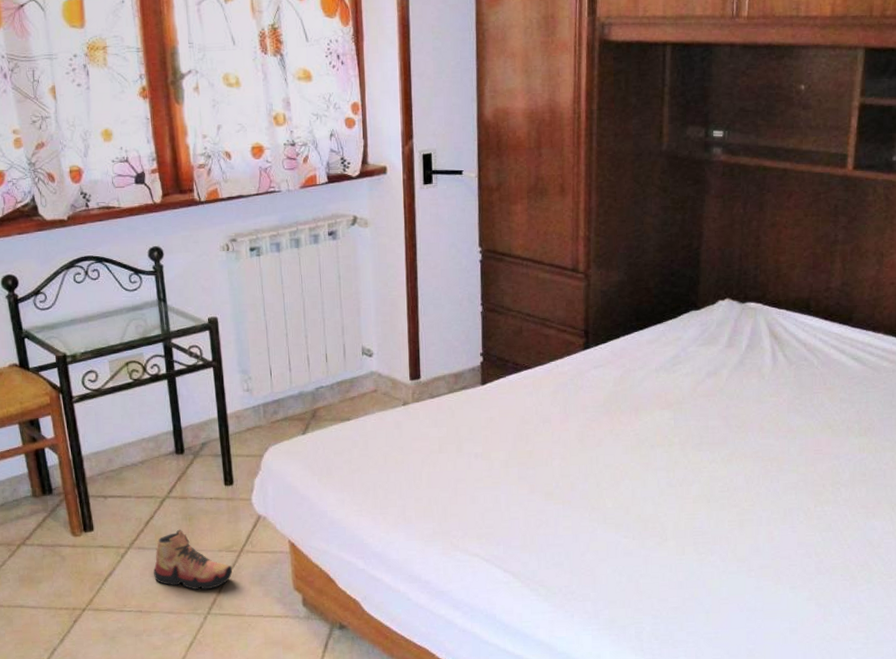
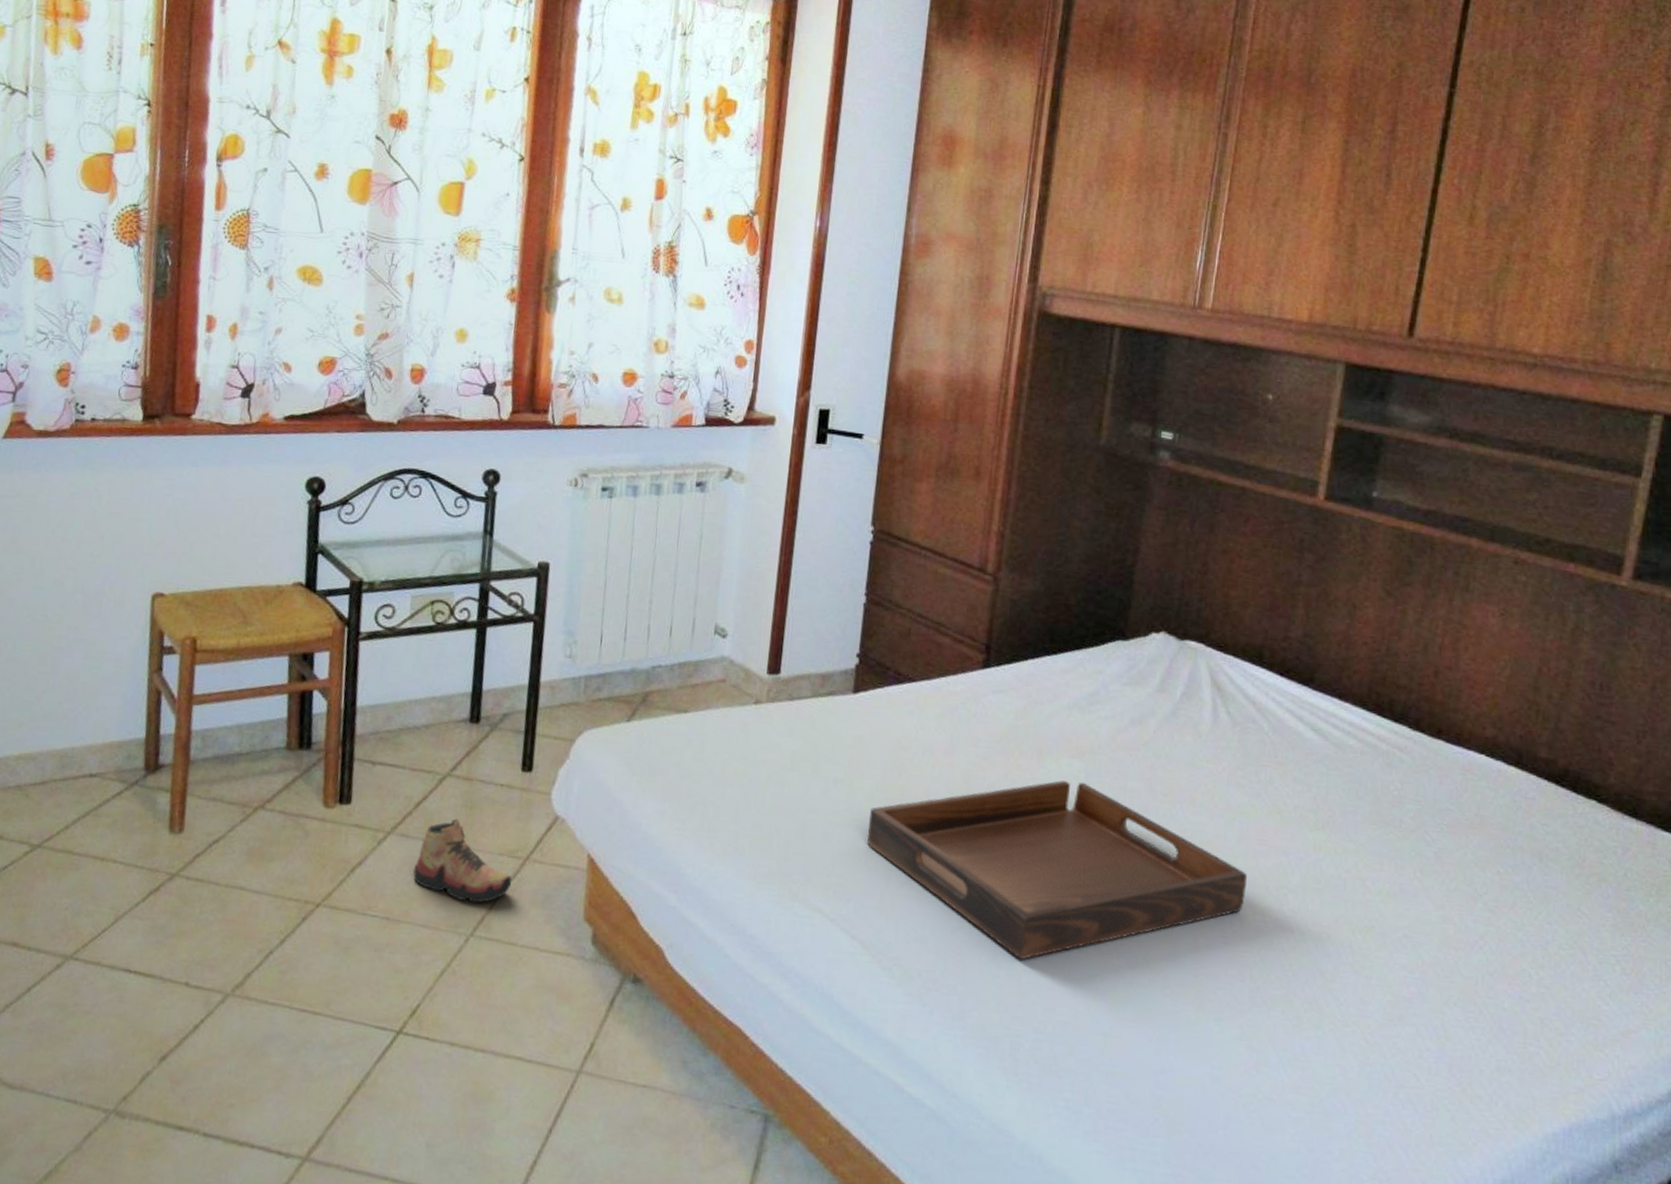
serving tray: none [506,427,809,568] -> present [866,780,1248,960]

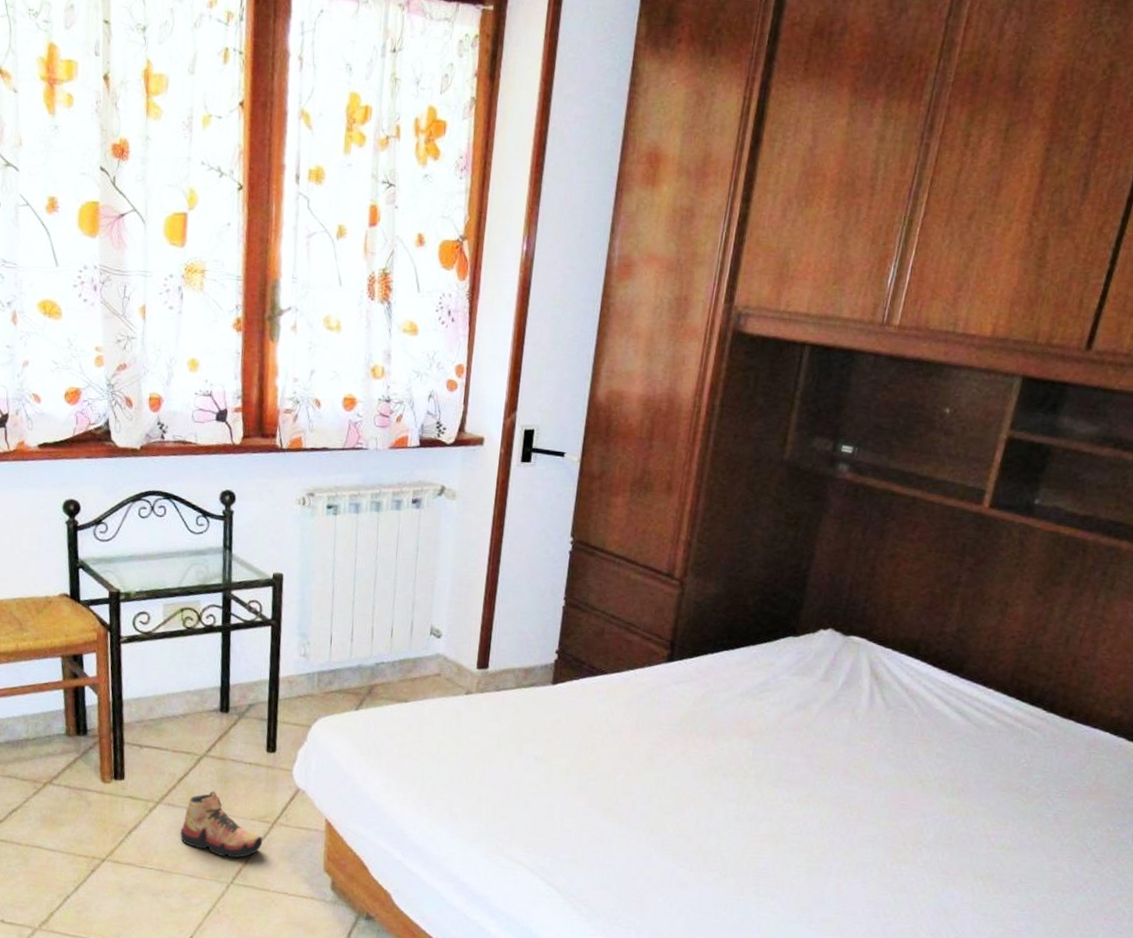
serving tray: present [866,780,1248,960] -> none [562,757,889,902]

